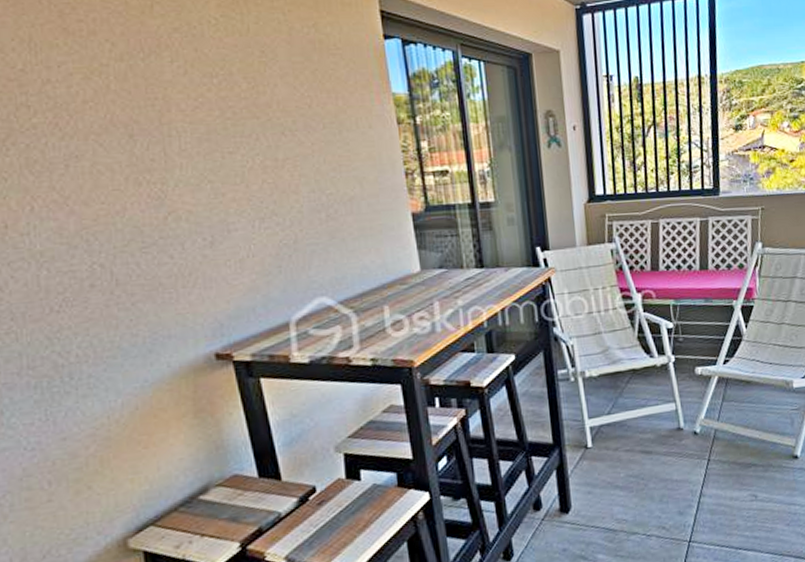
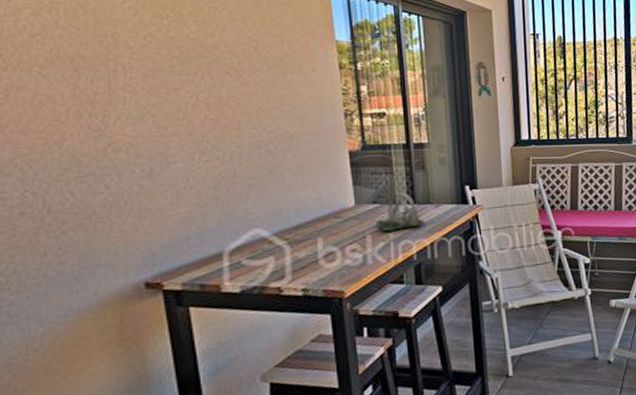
plant pot: none [443,255,495,298] -> present [376,192,425,231]

